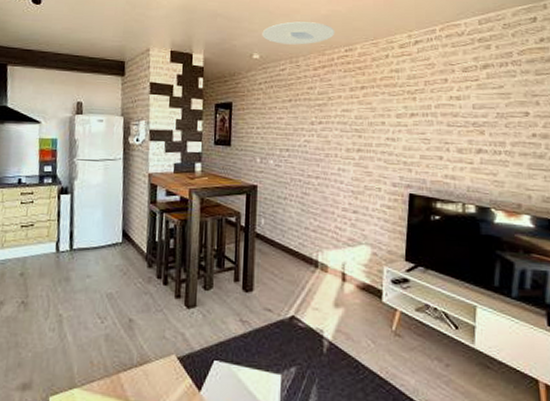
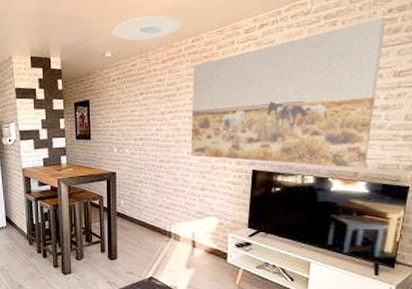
wall art: none [342,45,539,199] -> present [190,17,386,168]

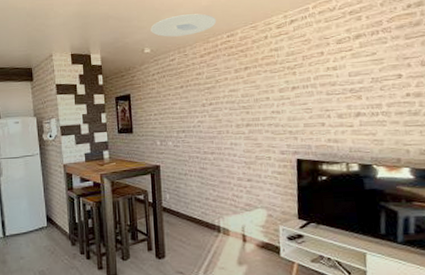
wall art: present [190,17,386,168] -> none [230,11,408,154]

